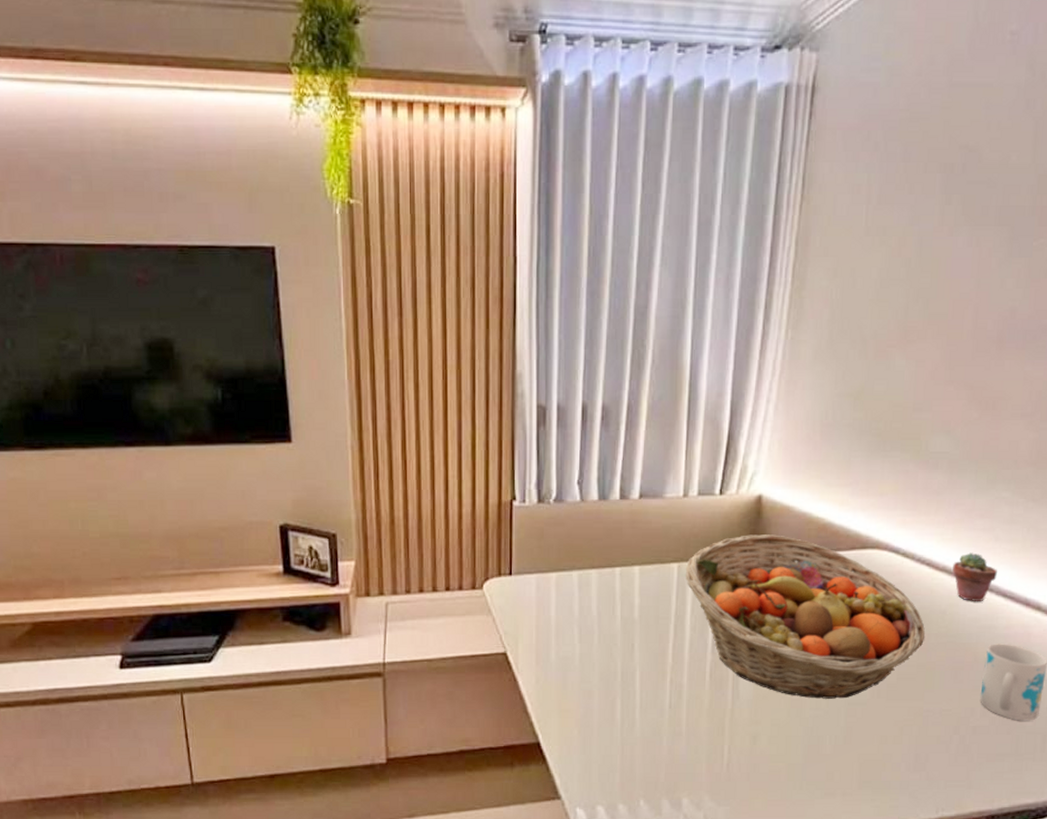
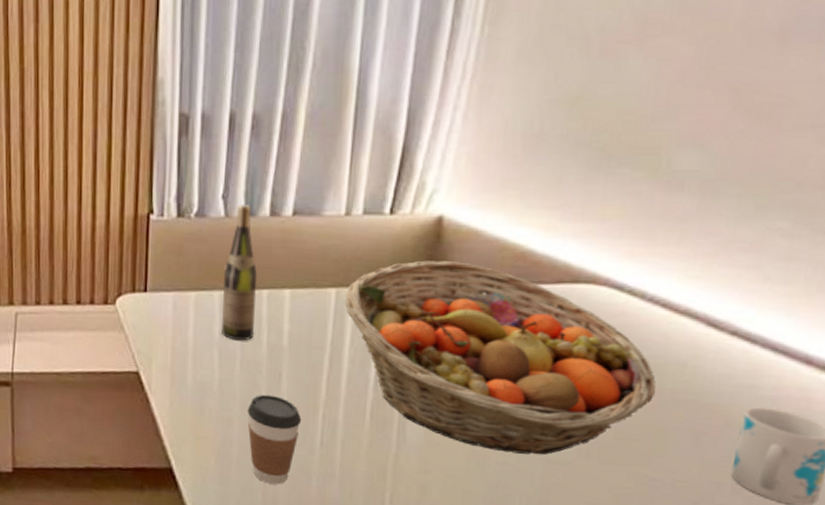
wine bottle: none [581,490,611,616] -> present [222,205,258,341]
coffee cup: none [605,665,653,748] -> present [247,394,302,485]
potted succulent: present [952,552,997,601] -> none [698,294,765,354]

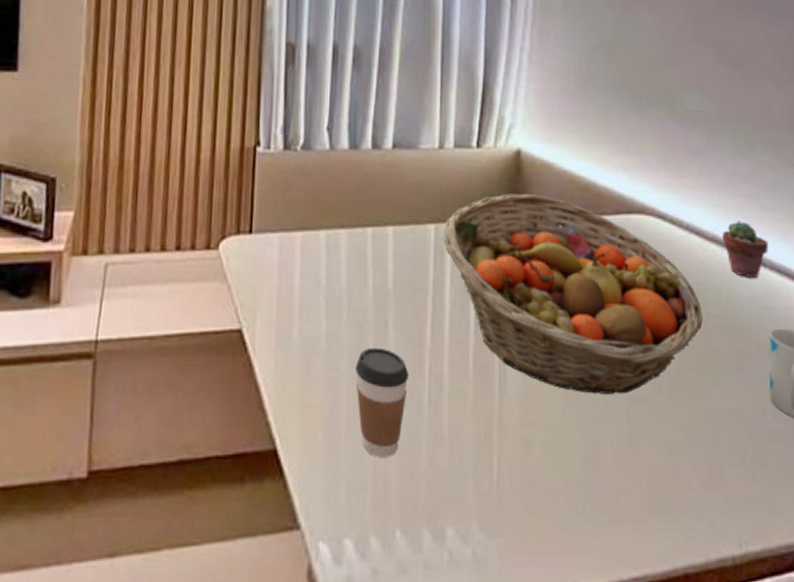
wine bottle: present [222,205,258,341] -> none [328,137,362,286]
potted succulent: none [698,294,765,354] -> present [722,221,768,277]

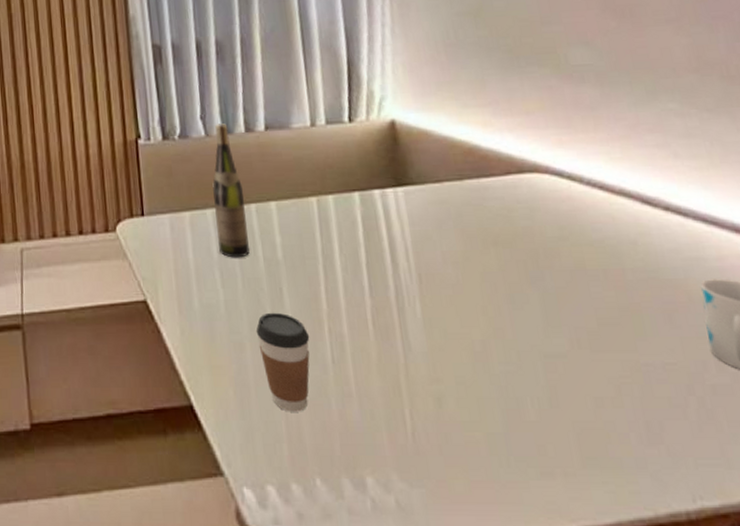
wine bottle: none [328,137,362,286] -> present [212,123,250,258]
fruit basket: present [442,193,703,394] -> none [325,161,620,351]
potted succulent: present [722,221,768,277] -> none [631,172,689,229]

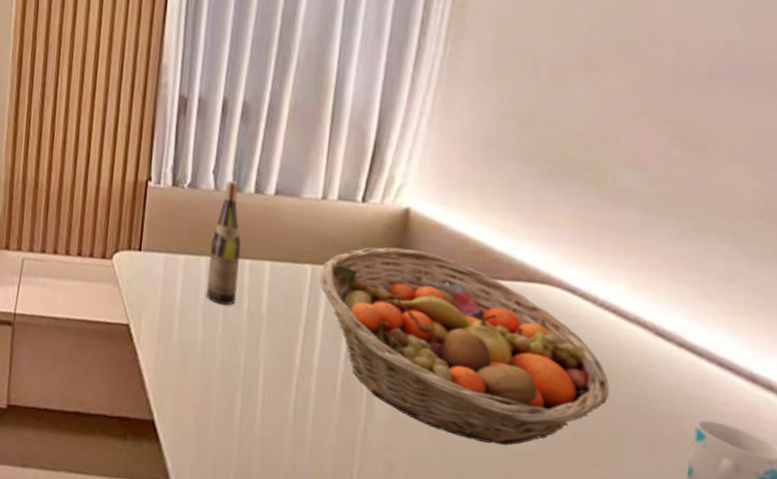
coffee cup: present [256,312,310,412] -> none [226,358,277,448]
fruit basket: none [325,161,620,351] -> present [319,247,610,446]

